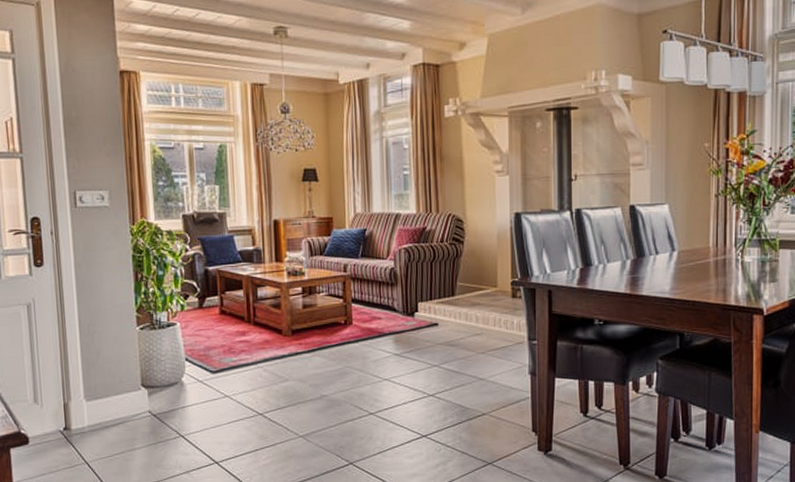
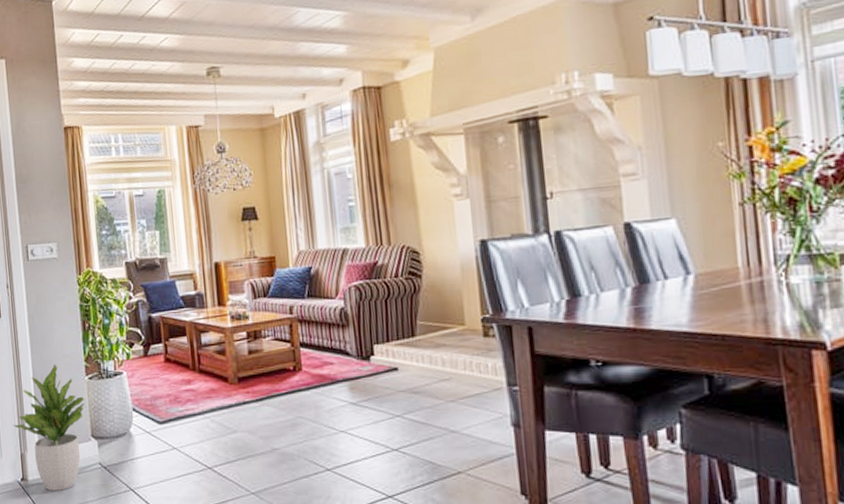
potted plant: none [56,314,136,439] -> present [13,364,85,491]

